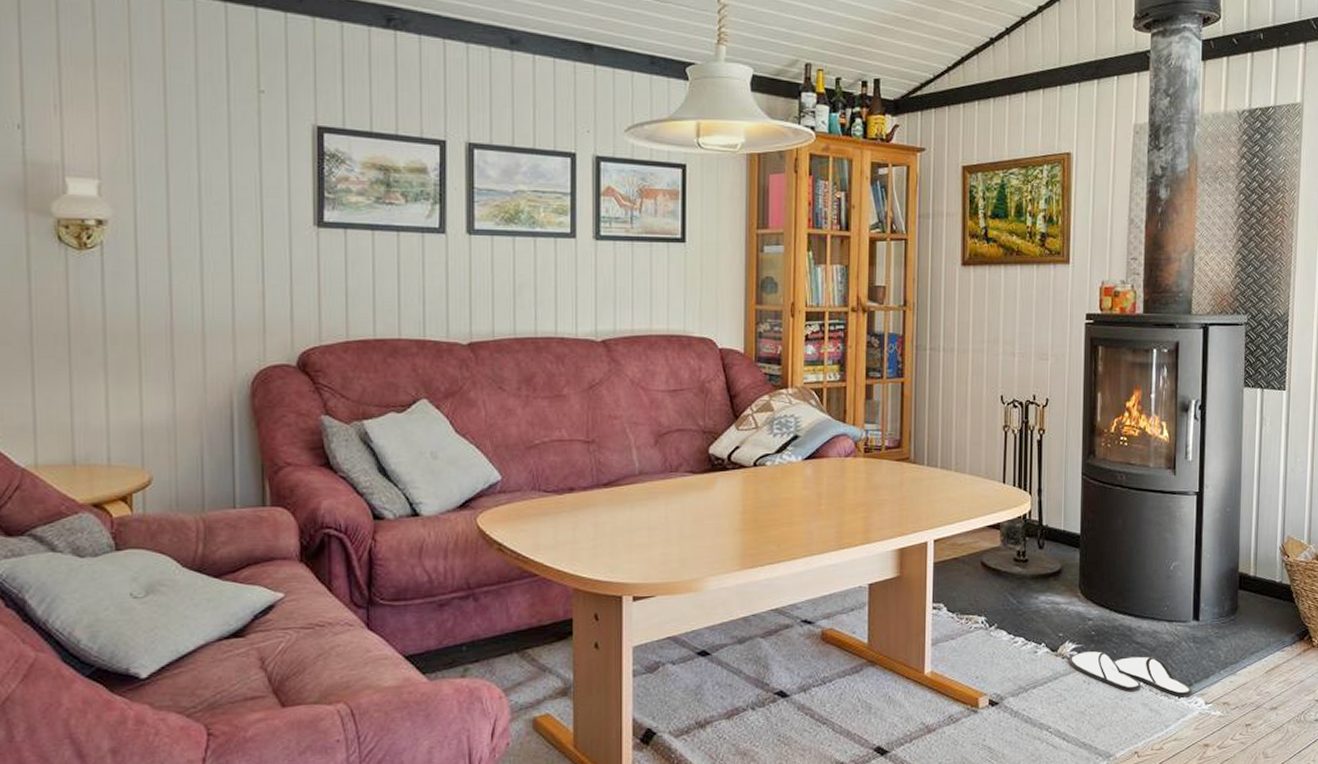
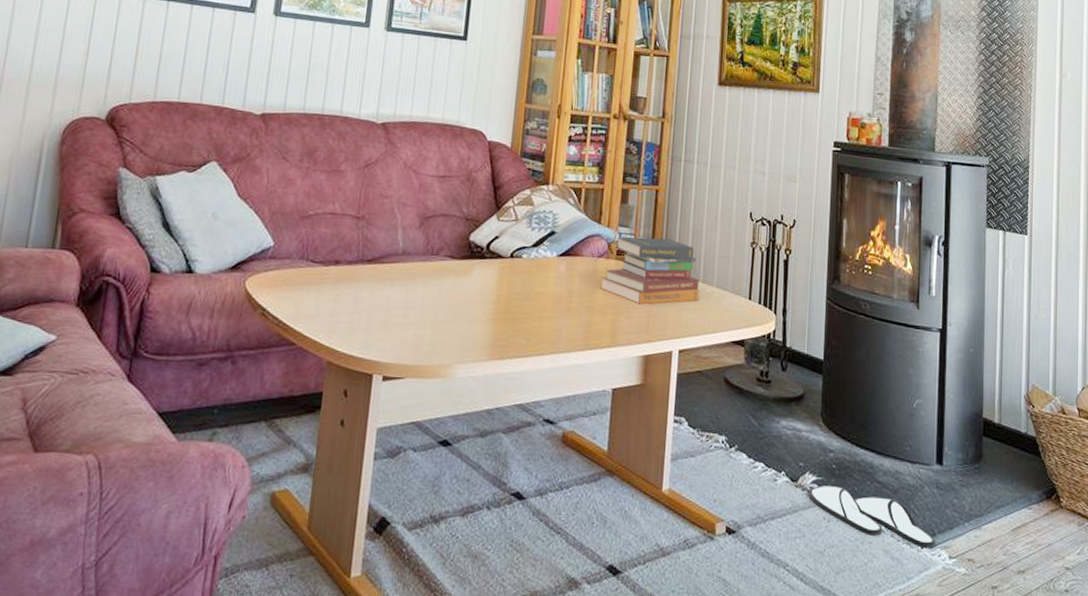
books: none [849,430,953,500] -> present [600,237,700,305]

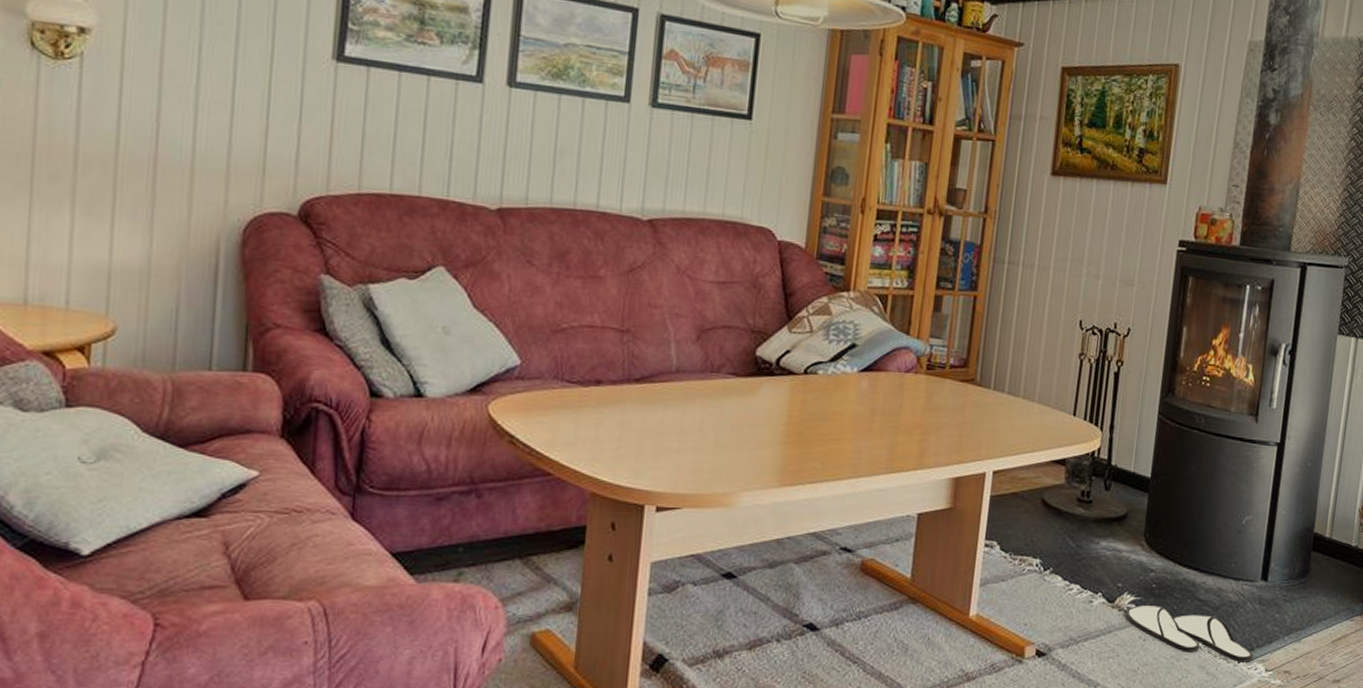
books: present [600,237,700,305] -> none [907,349,1019,423]

